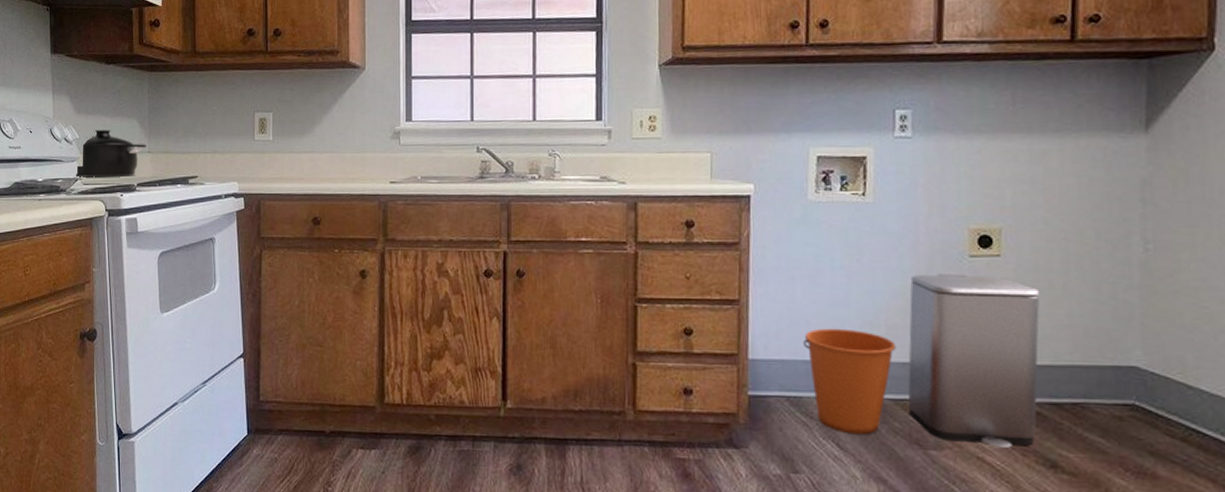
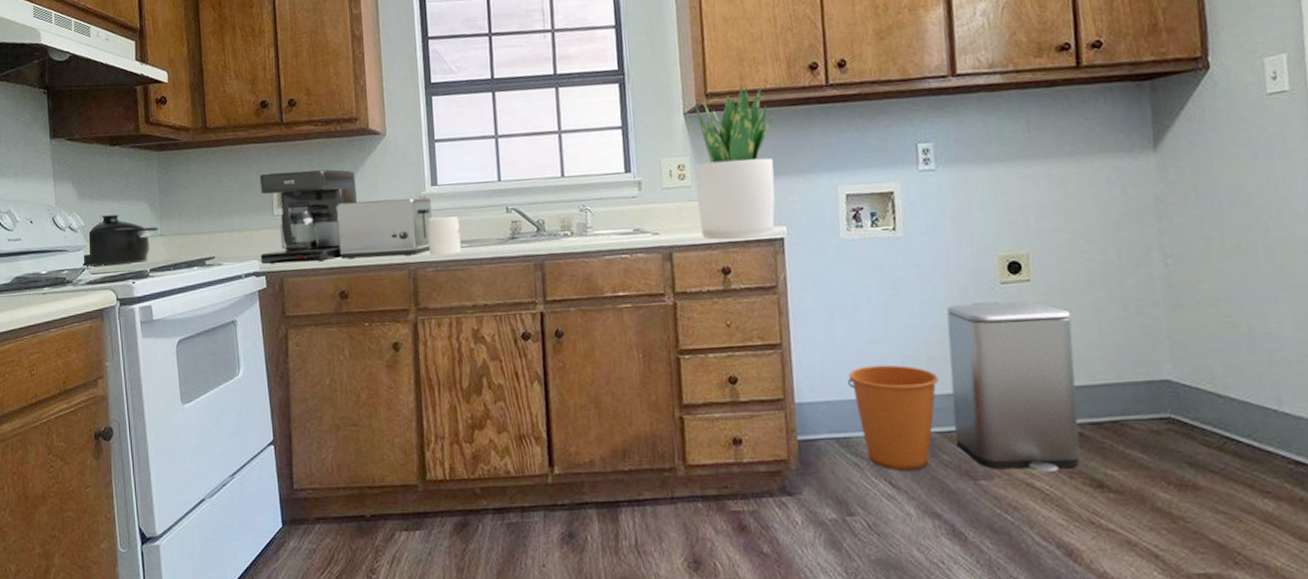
coffee maker: none [240,98,335,189] -> present [259,169,358,265]
toaster: none [313,131,406,189] -> present [335,197,433,261]
mug: none [399,151,432,190] -> present [426,216,462,256]
planter: none [665,39,750,194] -> present [694,84,776,240]

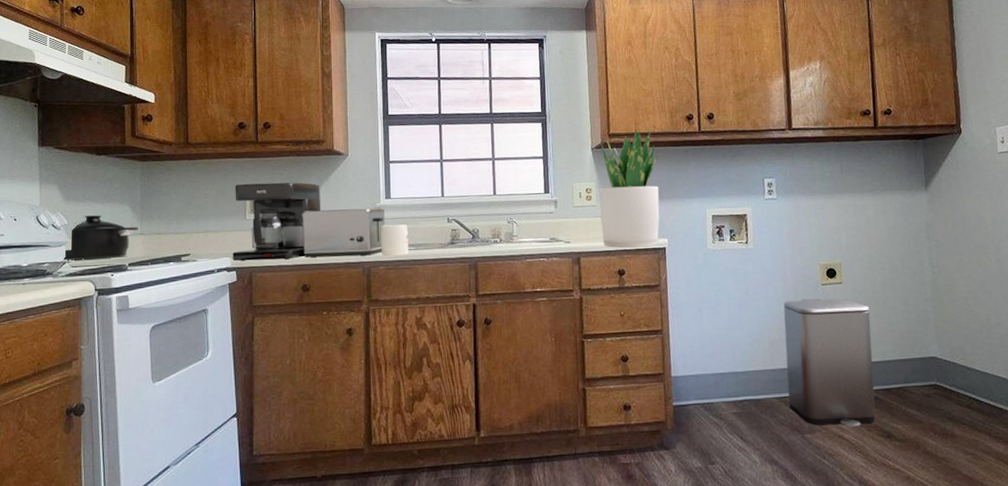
bucket: present [847,364,939,472] -> none [710,346,777,429]

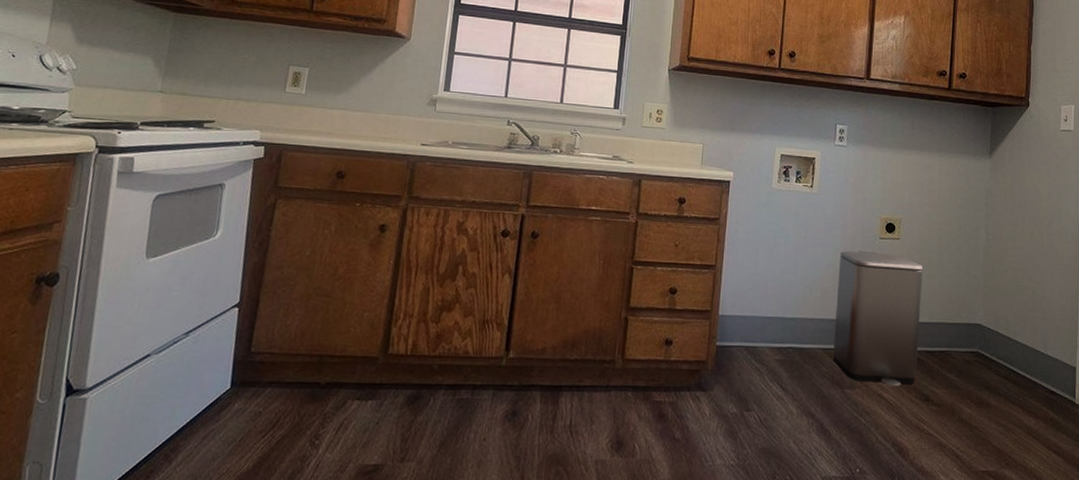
saucepan: present [62,215,139,261] -> none [61,62,160,115]
coffee maker: present [232,182,322,262] -> none [262,53,374,143]
toaster: present [302,208,386,259] -> none [343,92,441,150]
mug: present [380,224,409,257] -> none [430,118,464,154]
planter: present [599,128,660,248] -> none [667,55,737,178]

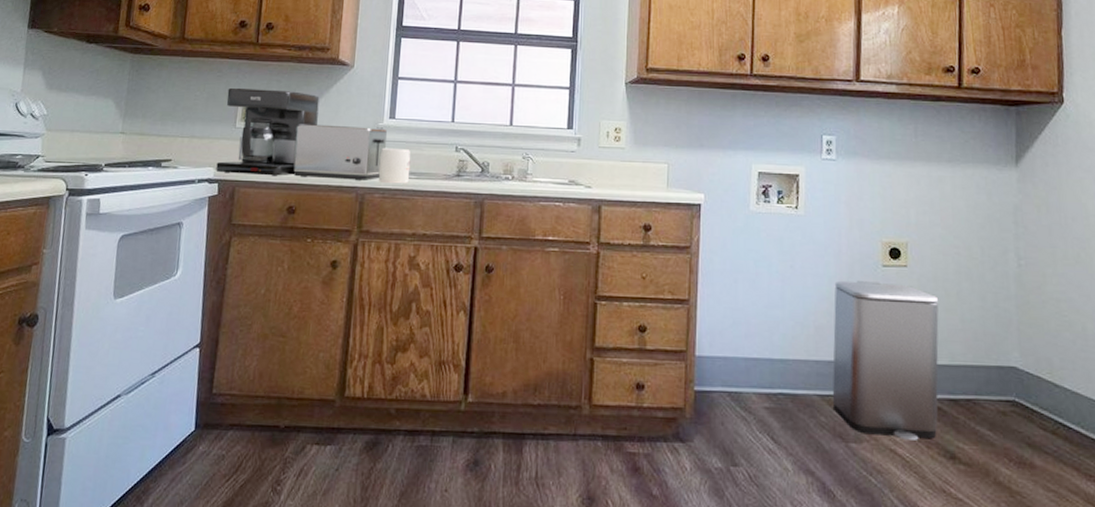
coffee maker: none [262,53,374,143] -> present [216,88,320,177]
toaster: none [343,92,441,150] -> present [292,124,387,182]
mug: none [430,118,464,154] -> present [378,147,411,184]

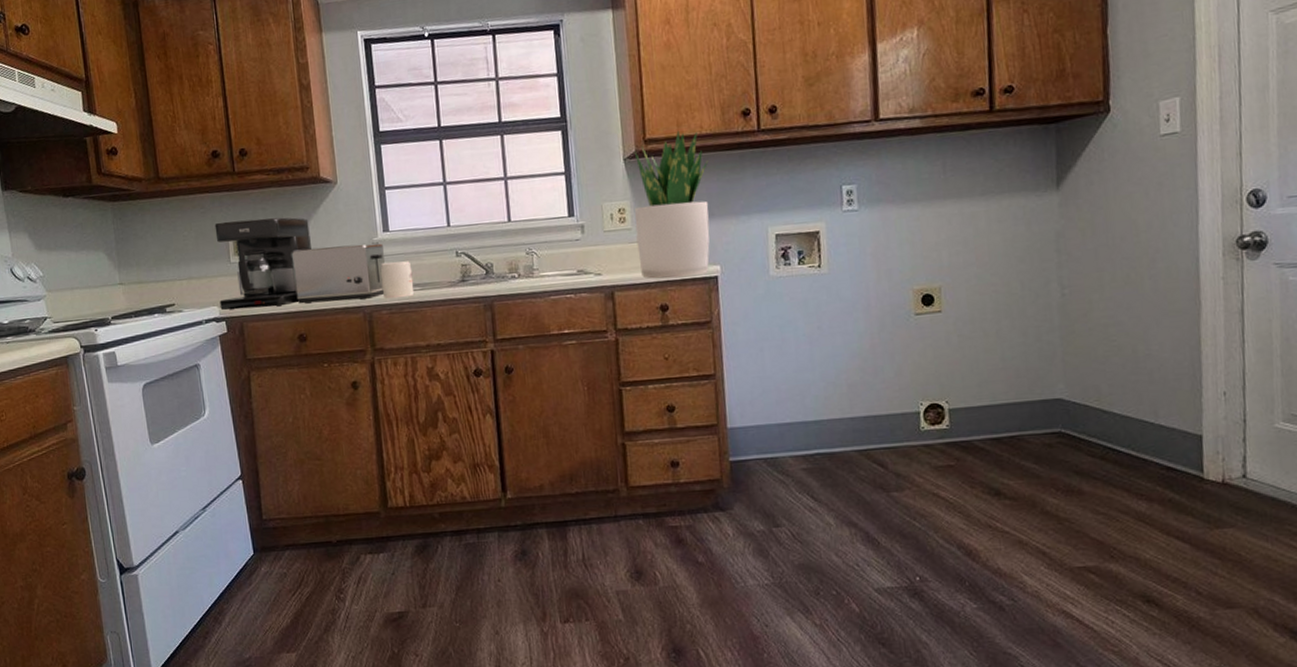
planter: none [628,64,703,202] -> present [633,130,710,279]
pedal bin: present [832,280,939,442] -> none [865,330,981,484]

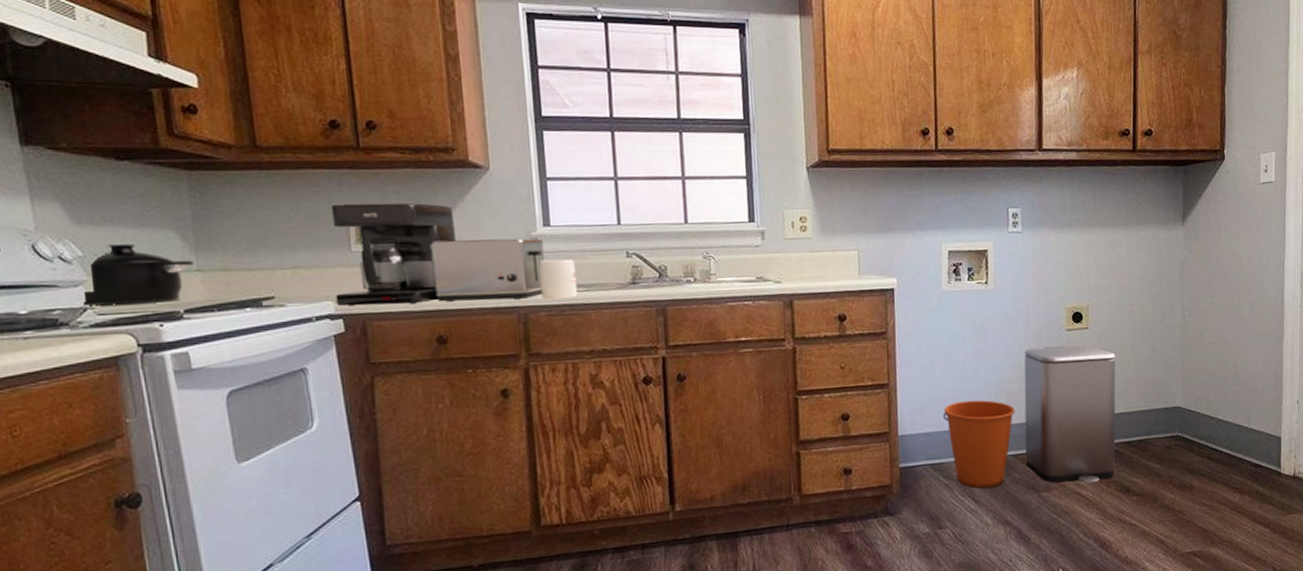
saucepan: none [42,264,117,317] -> present [80,243,194,307]
planter: present [633,130,710,279] -> none [816,143,889,289]
bucket: none [774,391,858,487] -> present [942,399,1015,489]
pedal bin: none [865,330,981,484] -> present [1024,345,1116,484]

